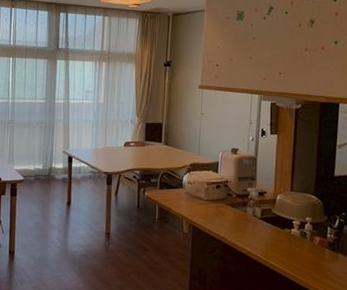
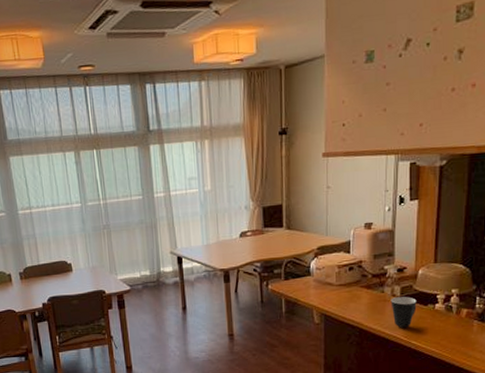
mug: none [252,218,275,248] -> present [391,296,417,328]

